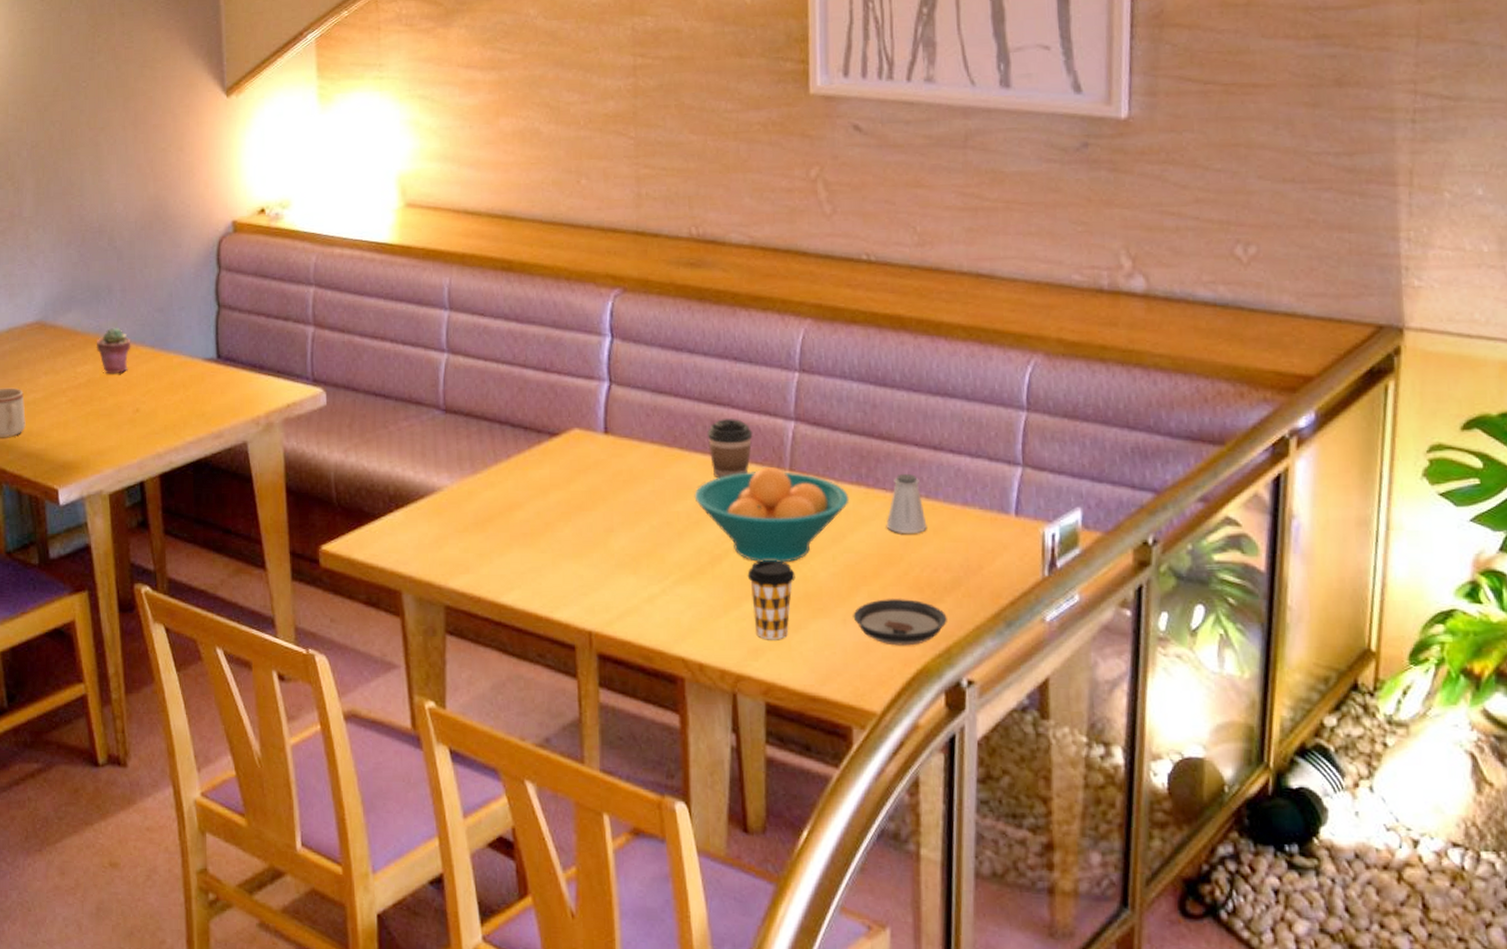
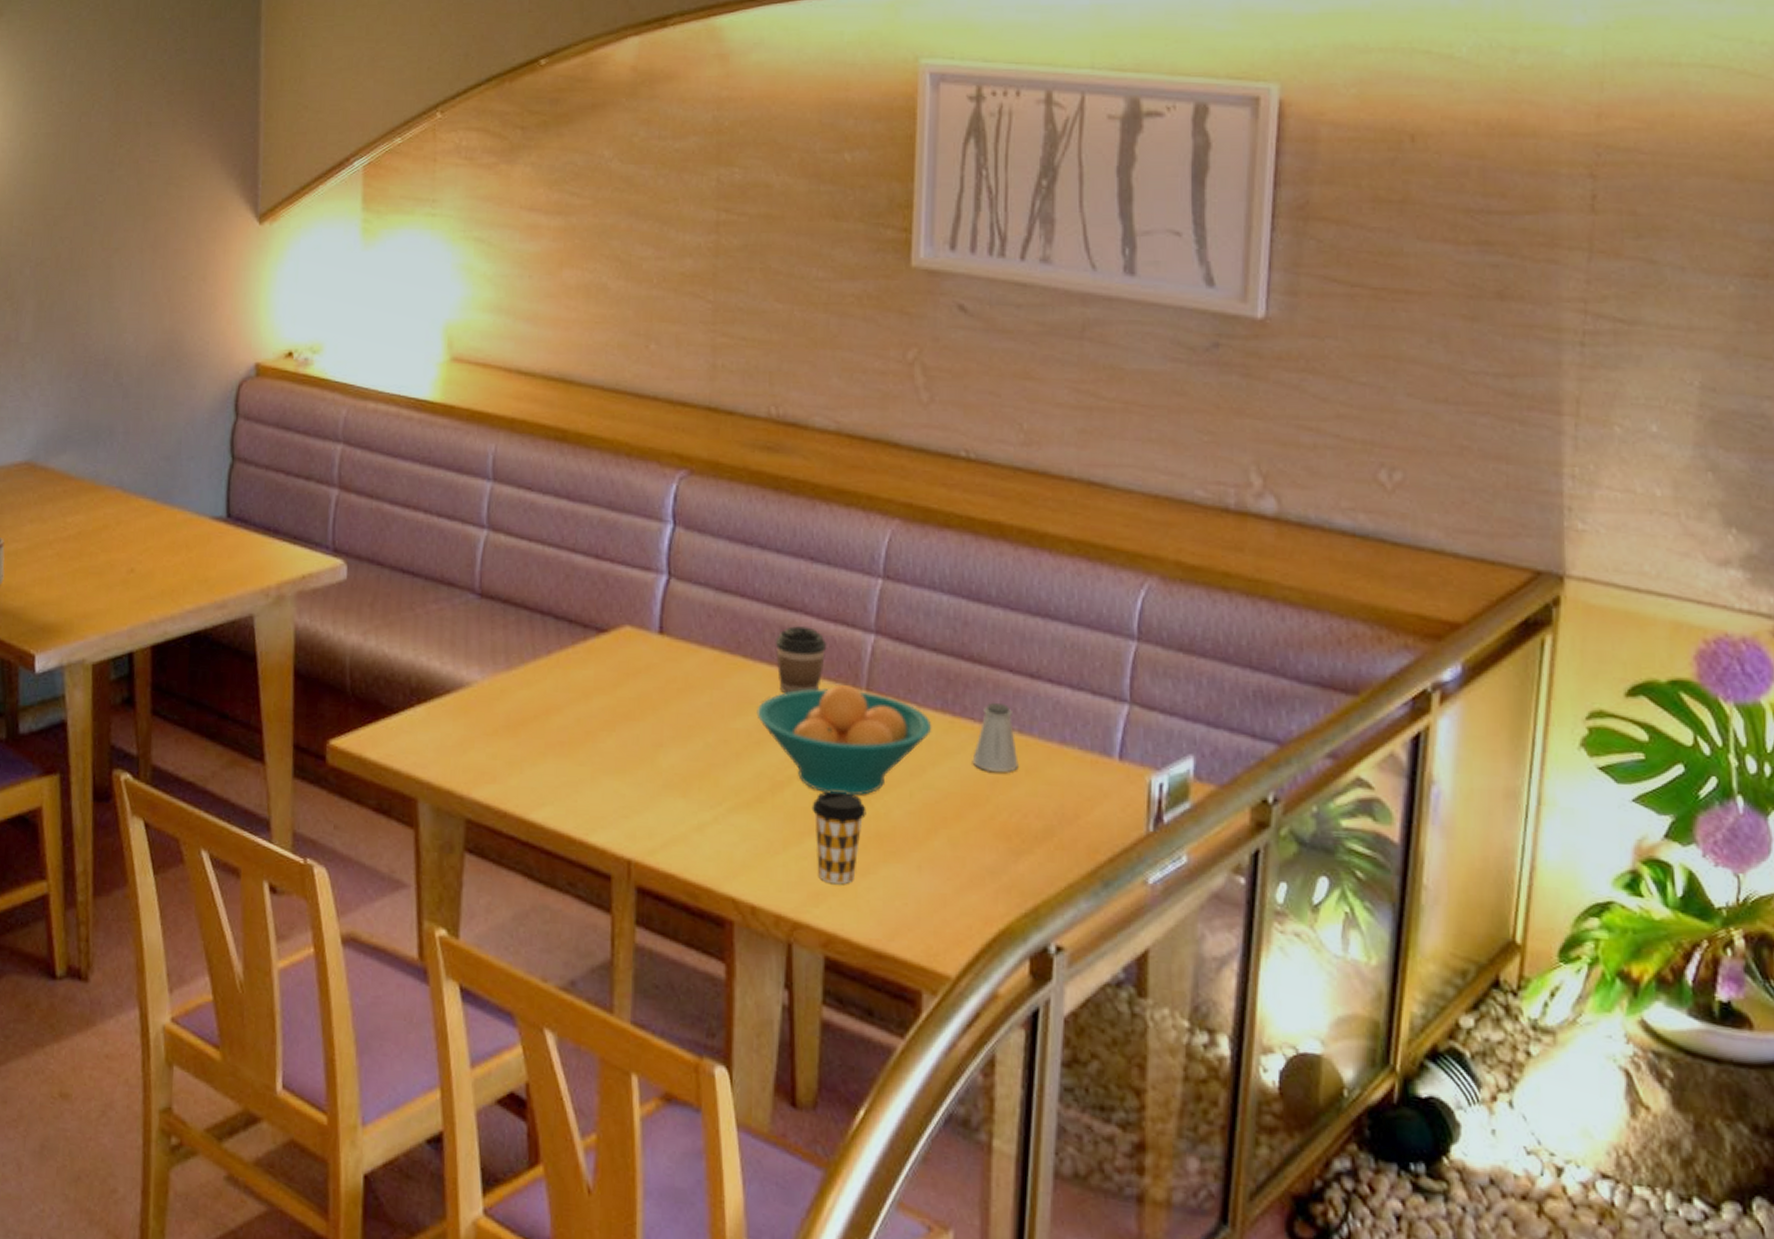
potted succulent: present [96,327,131,374] -> none [90,474,131,528]
saucer: present [853,599,947,646] -> none [929,845,1036,902]

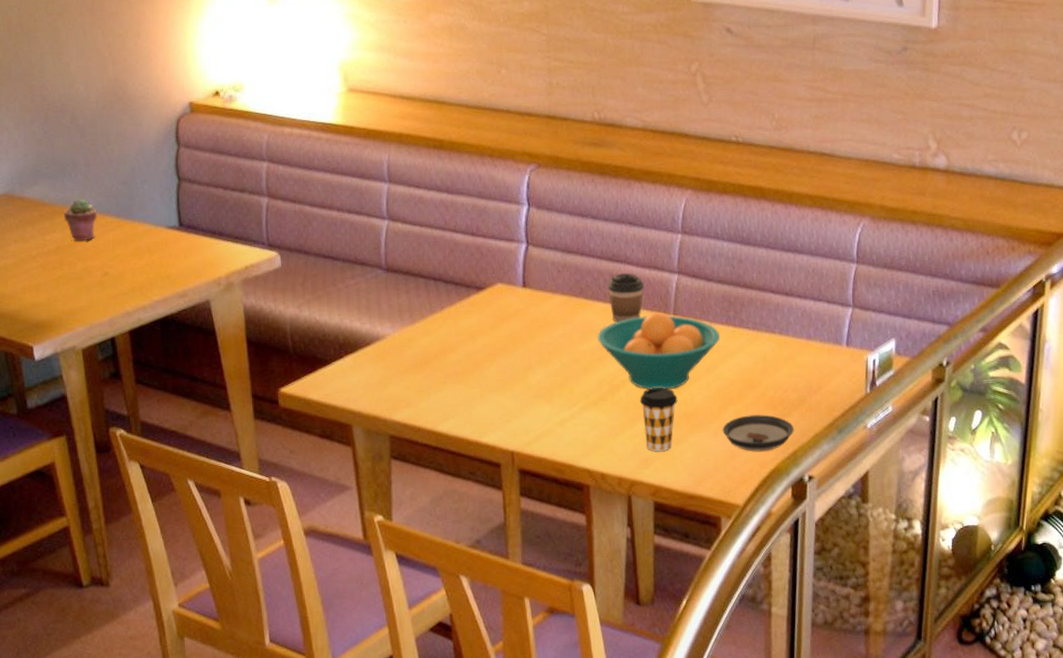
potted succulent: none [90,474,131,528] -> present [63,198,97,242]
saucer: none [929,845,1036,902] -> present [722,415,794,452]
saltshaker: present [972,702,1019,773] -> none [748,314,780,364]

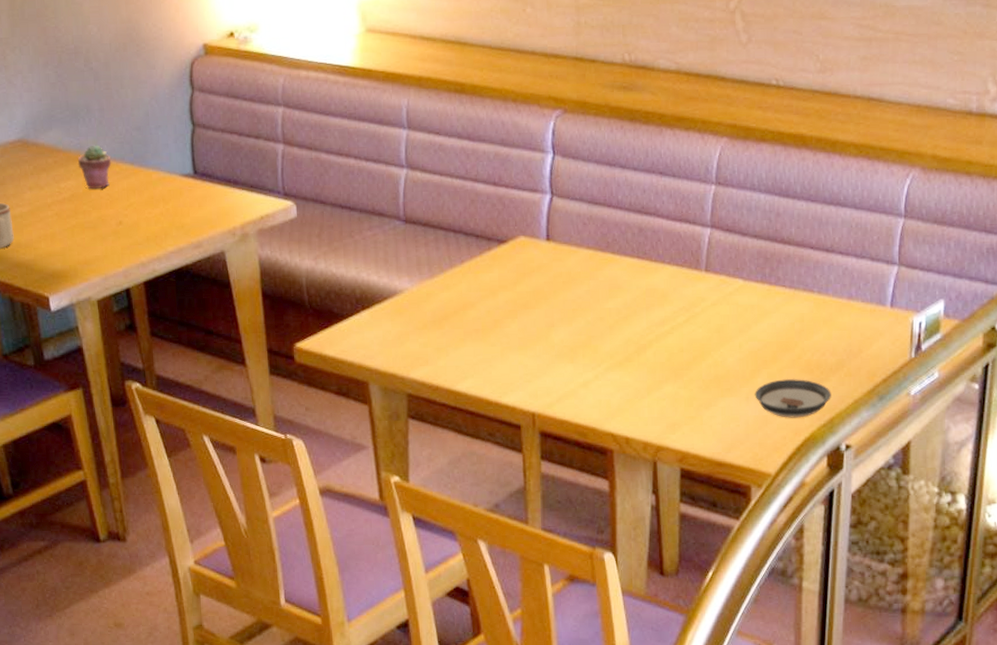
fruit bowl: present [597,311,720,390] -> none [624,268,755,351]
coffee cup: present [607,272,644,323] -> none [635,225,675,279]
coffee cup: present [640,388,678,452] -> none [667,349,708,416]

